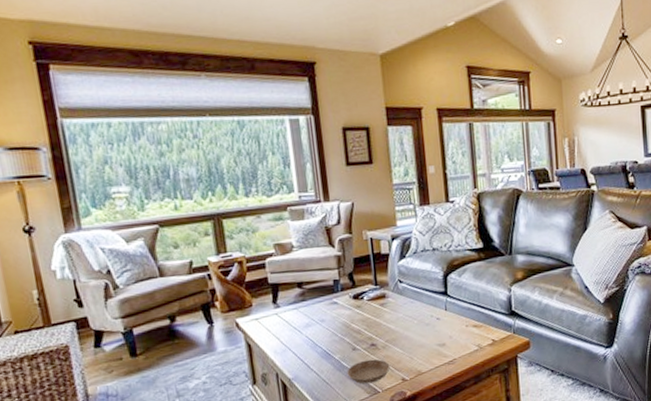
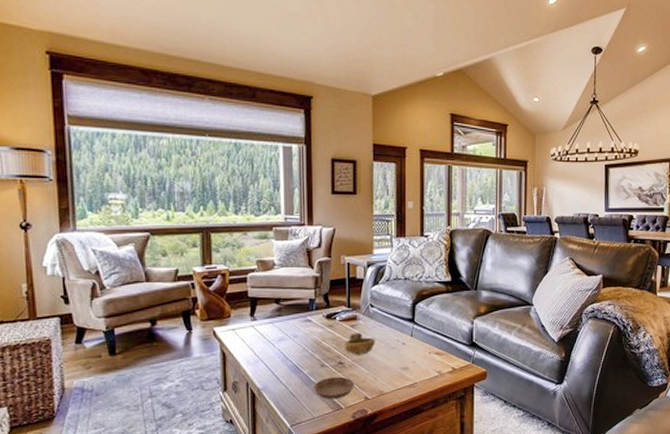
decorative bowl: none [375,310,408,336] -> present [344,332,375,355]

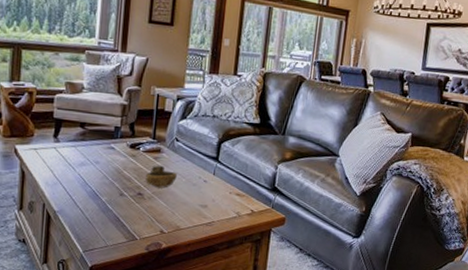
saucer: present [314,376,355,400] -> none [110,207,152,230]

